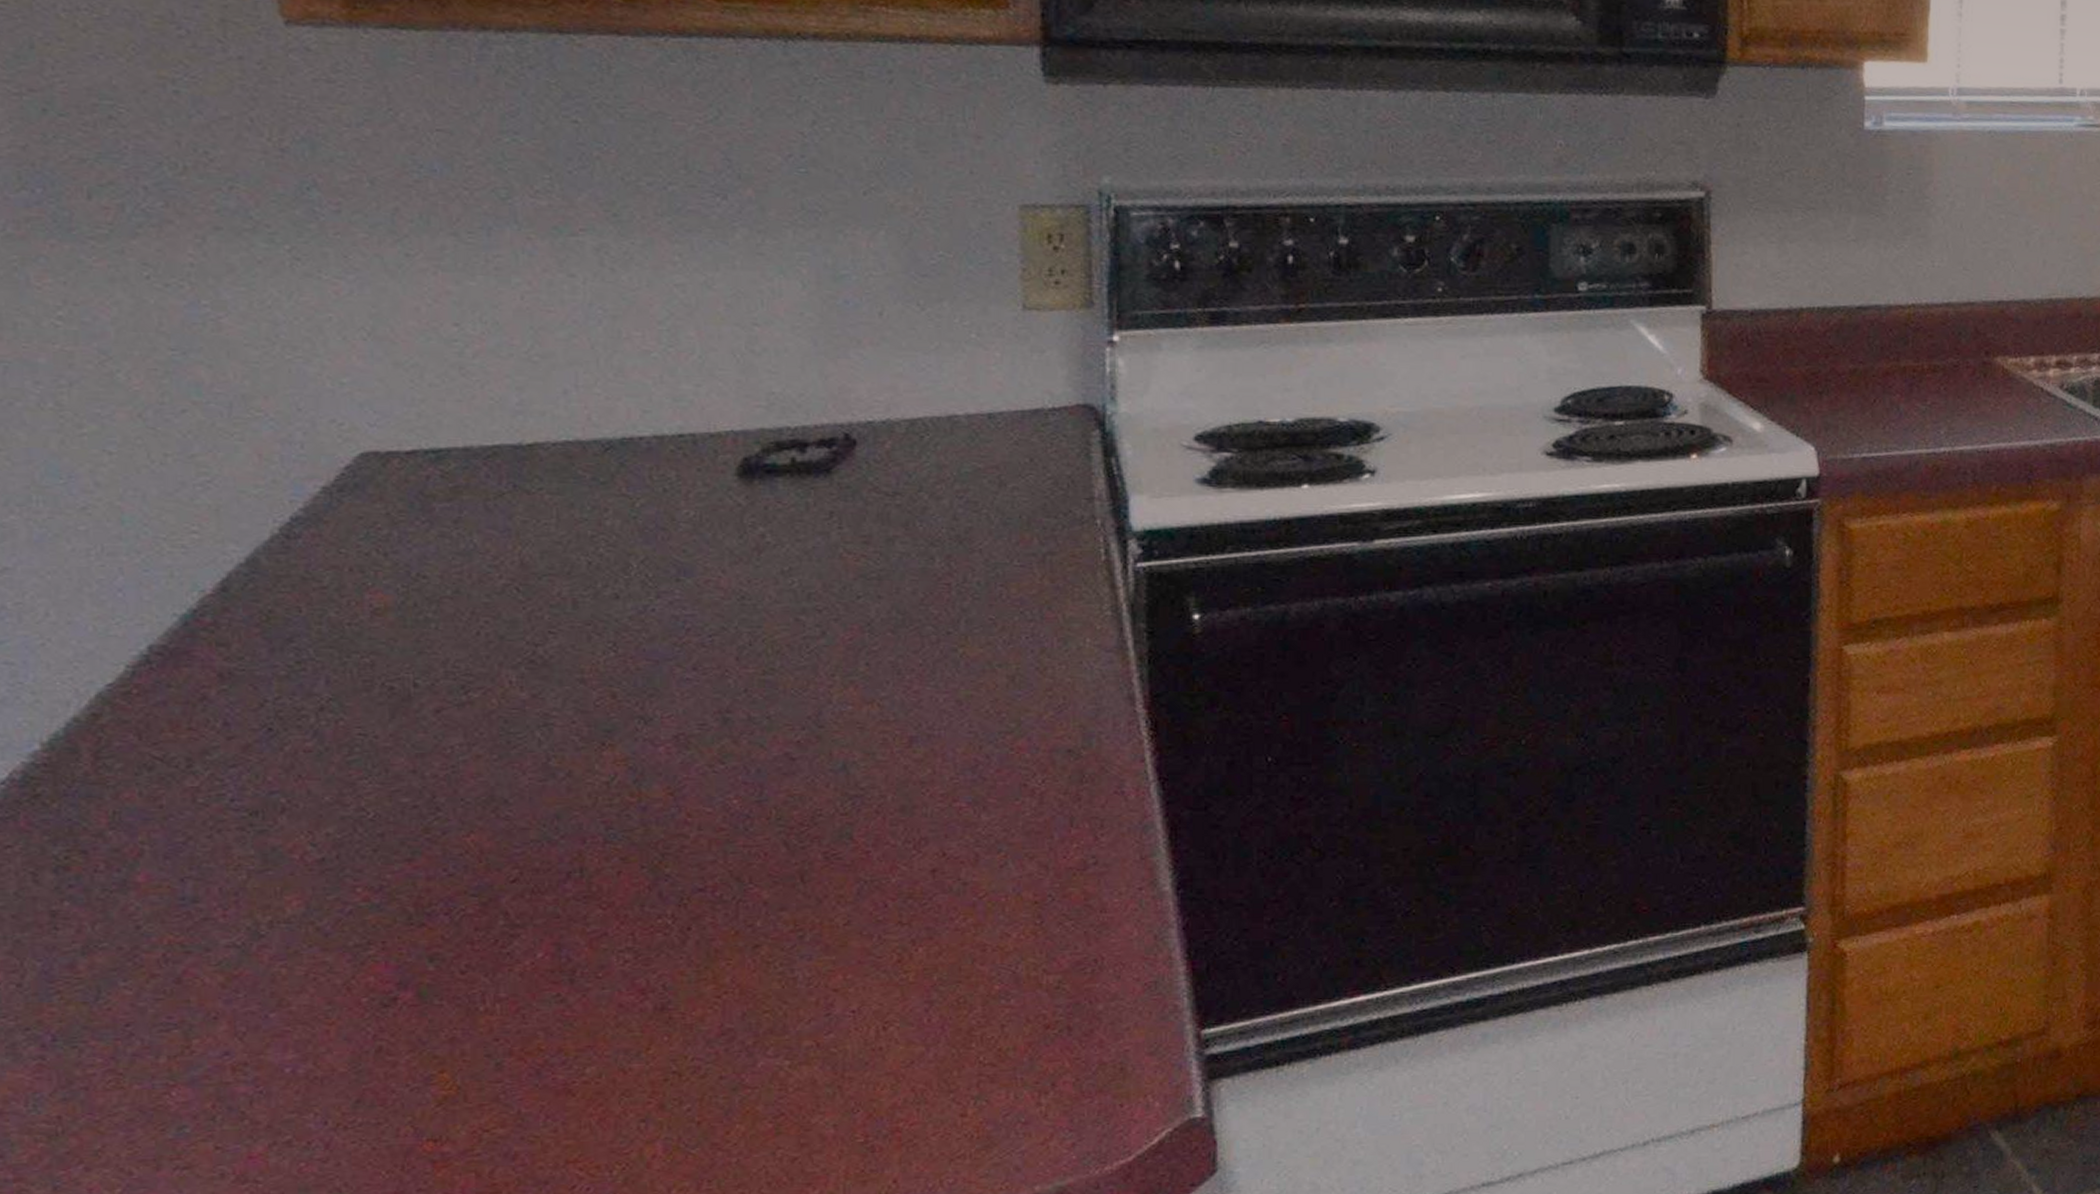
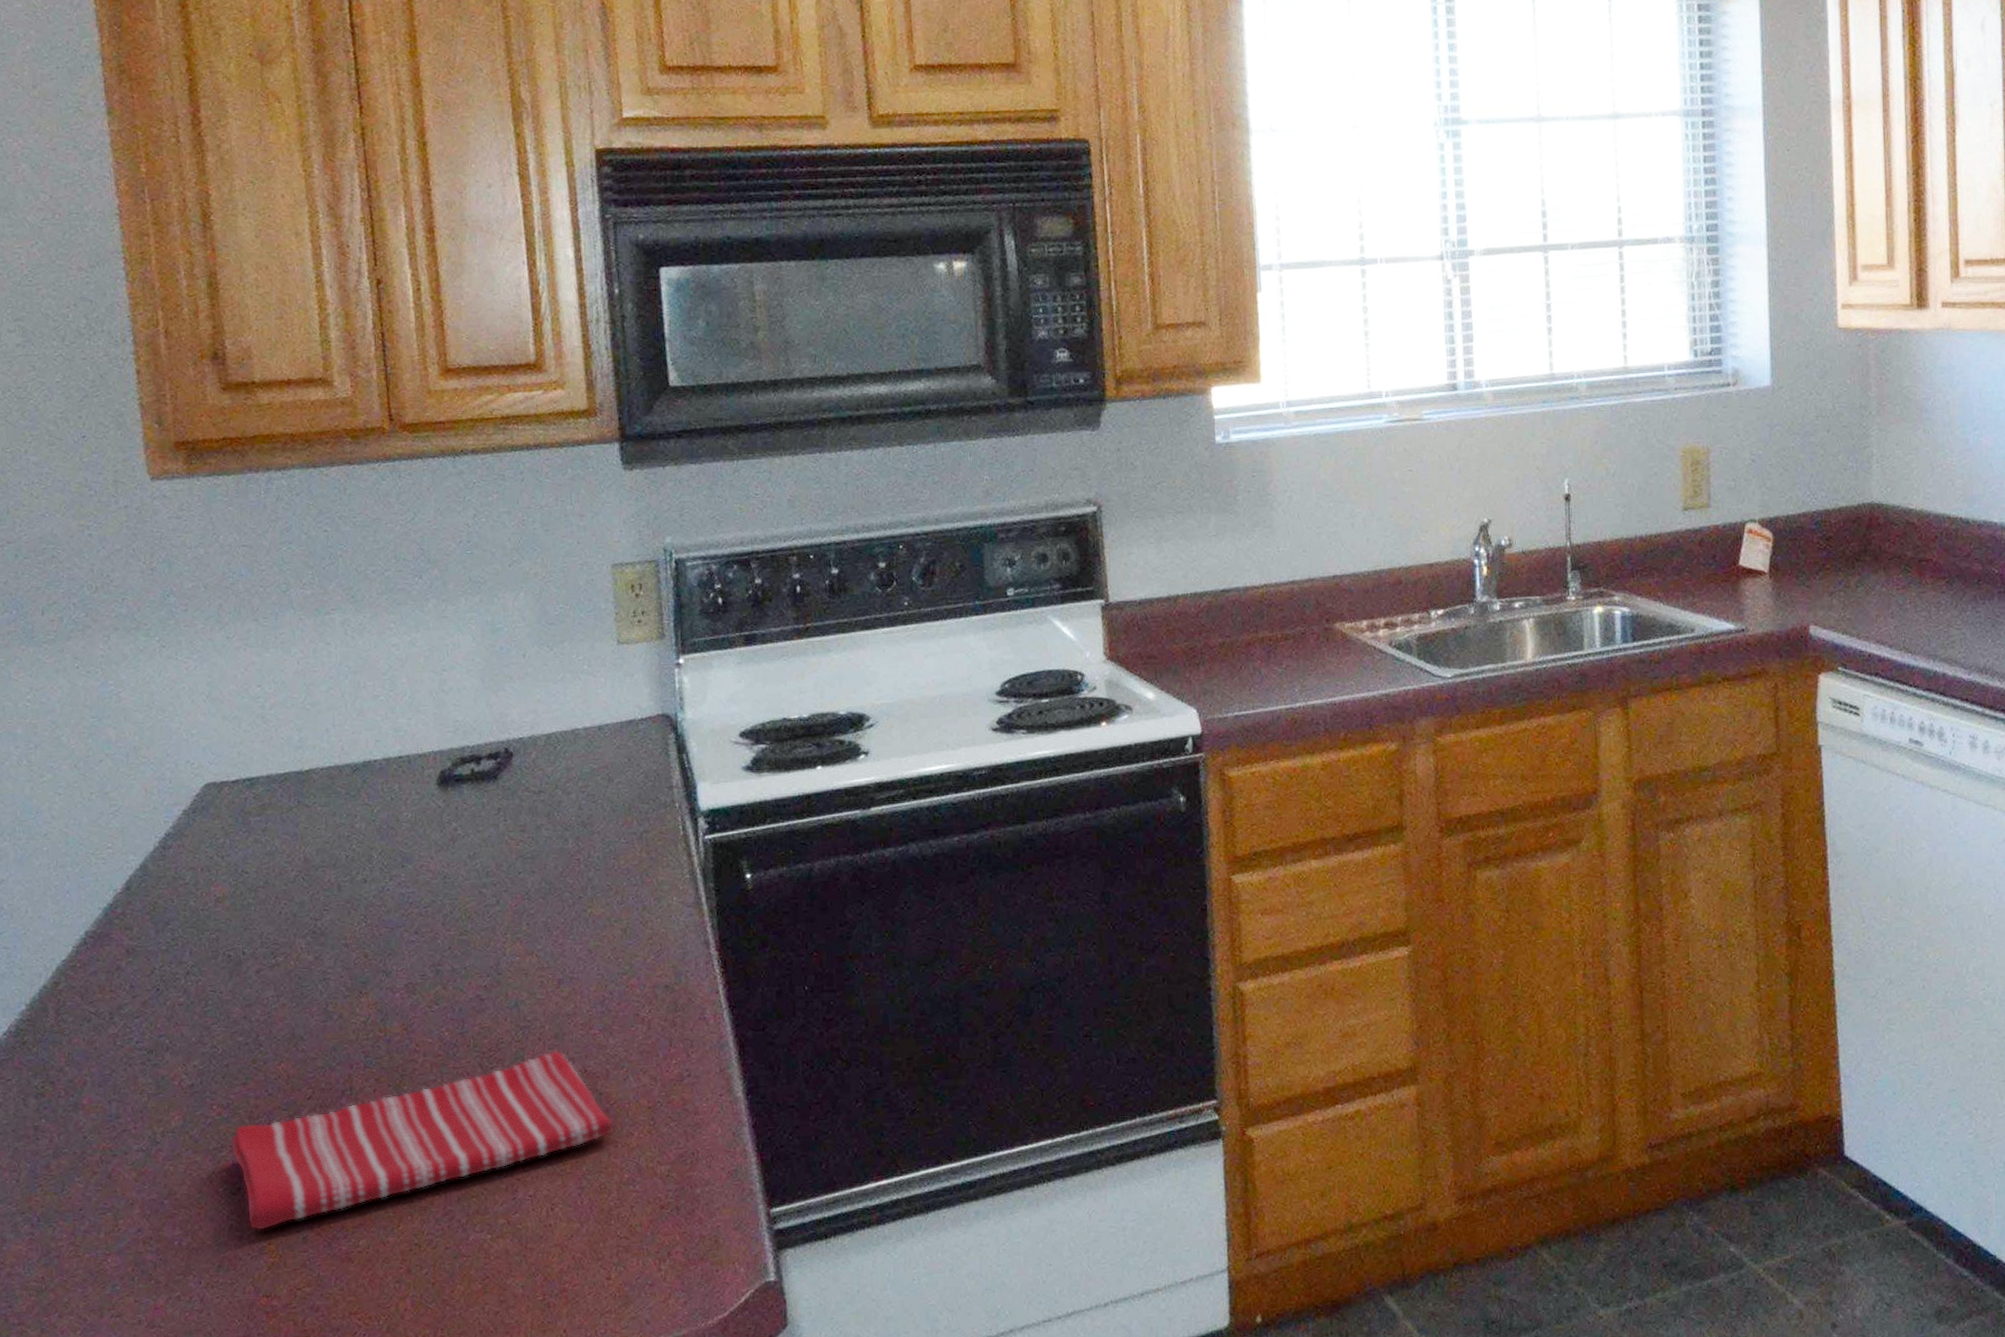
dish towel: none [383,827,982,1055] -> present [231,1050,614,1231]

